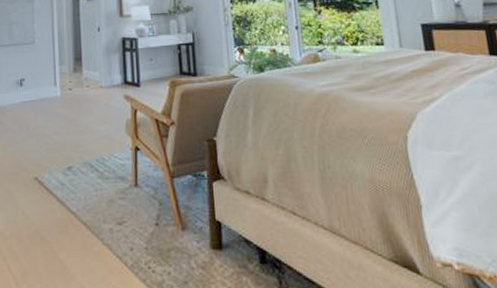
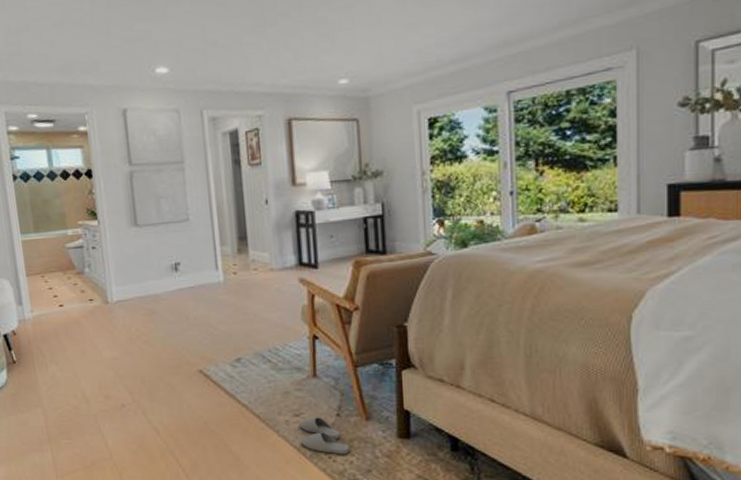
slippers: none [121,226,168,265] -> present [299,417,350,455]

